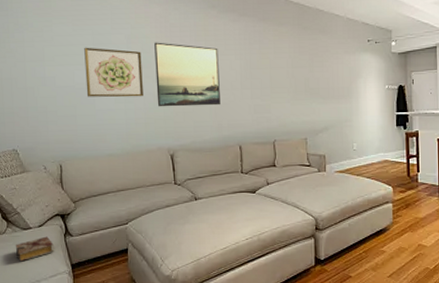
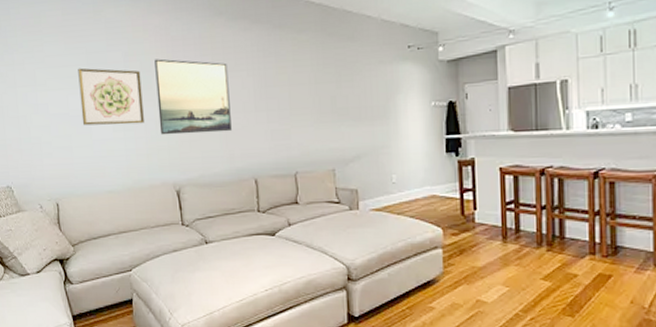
book: present [15,236,54,262] -> none [13,283,54,312]

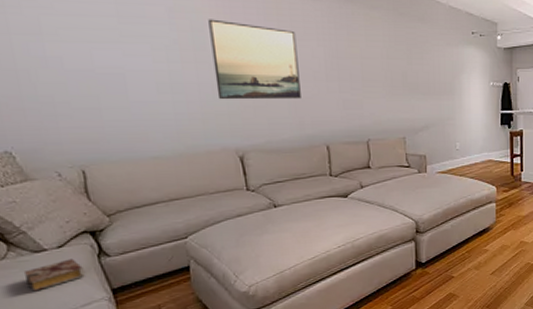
book: none [13,283,54,312] -> present [23,258,85,292]
wall art: present [78,68,144,126] -> none [104,19,198,87]

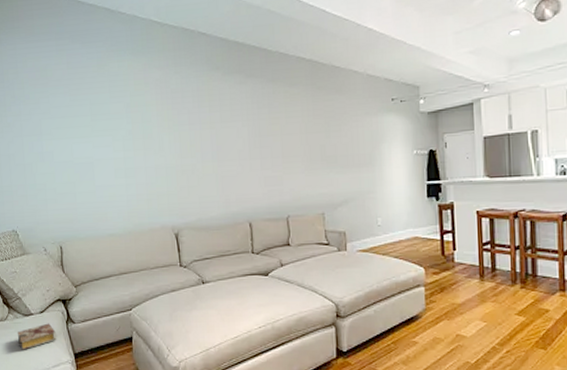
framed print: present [208,19,301,100] -> none [155,110,228,182]

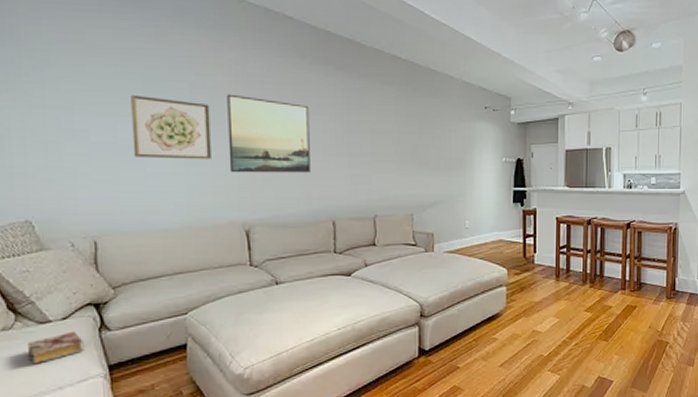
wall art: none [82,118,145,173] -> present [131,94,211,160]
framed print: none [155,110,228,182] -> present [227,94,310,173]

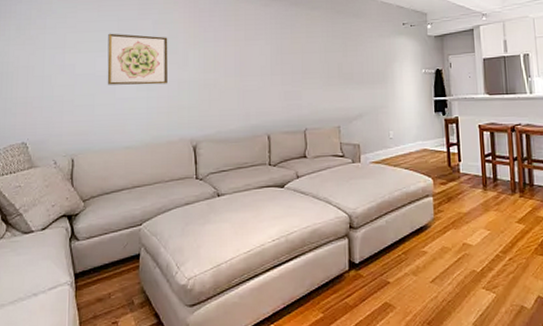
book: present [26,331,84,365] -> none [12,241,57,272]
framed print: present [227,94,310,173] -> none [181,27,249,95]

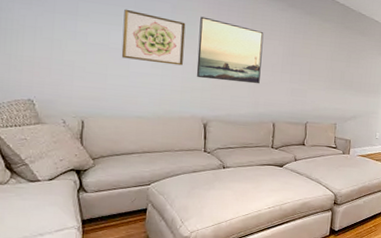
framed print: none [181,27,249,95] -> present [196,16,264,84]

